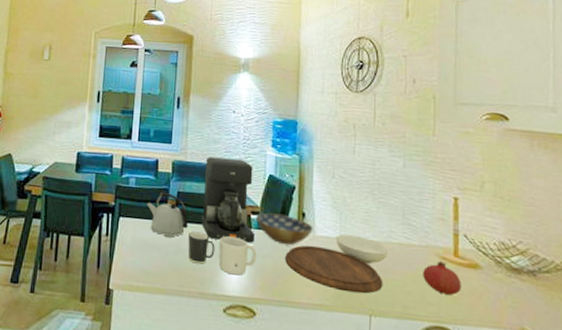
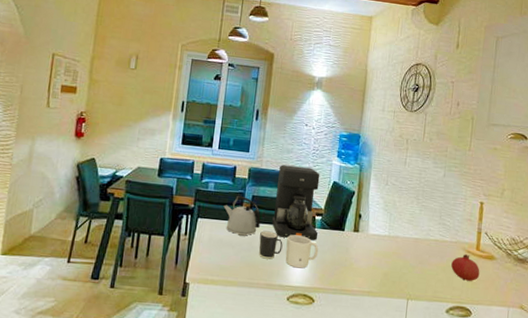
bowl: present [255,213,313,245] -> none [319,214,367,242]
cutting board: present [285,245,383,294] -> none [342,242,420,282]
bowl: present [335,234,390,264] -> none [384,232,427,257]

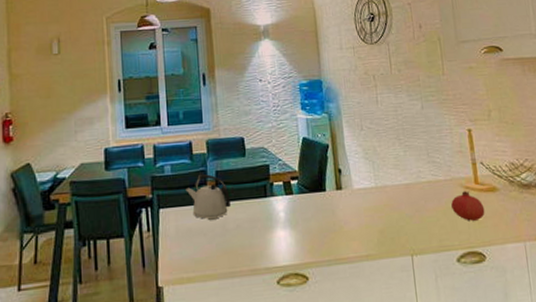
mug: present [259,230,283,259] -> none [232,208,261,241]
coffee maker: present [272,164,320,241] -> none [240,127,297,213]
mug: present [285,235,319,269] -> none [264,206,302,245]

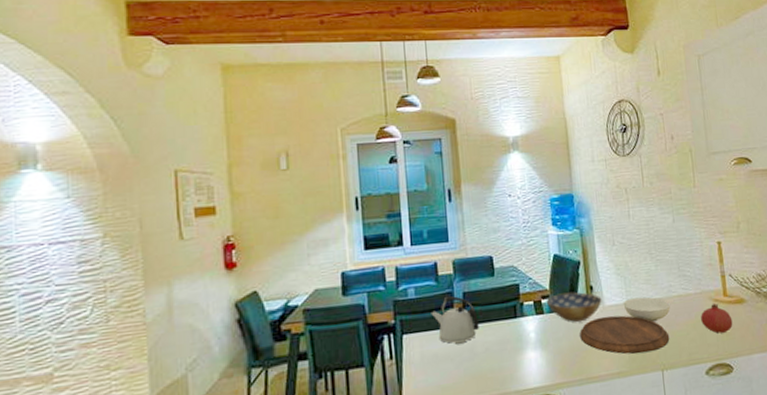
bowl: none [295,174,350,204] -> present [546,292,602,322]
cutting board: none [328,199,419,238] -> present [580,315,670,354]
bowl: none [371,181,421,207] -> present [623,296,671,323]

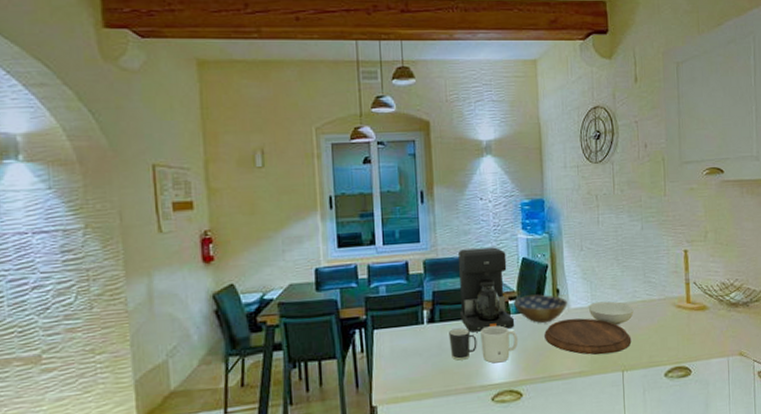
kettle: present [431,295,479,344] -> none [401,294,447,340]
mug: none [481,330,511,365] -> present [449,328,477,361]
coffee maker: none [488,244,548,334] -> present [458,247,514,333]
mug: none [514,326,553,367] -> present [480,325,519,363]
fruit: present [701,302,733,334] -> none [663,309,694,338]

